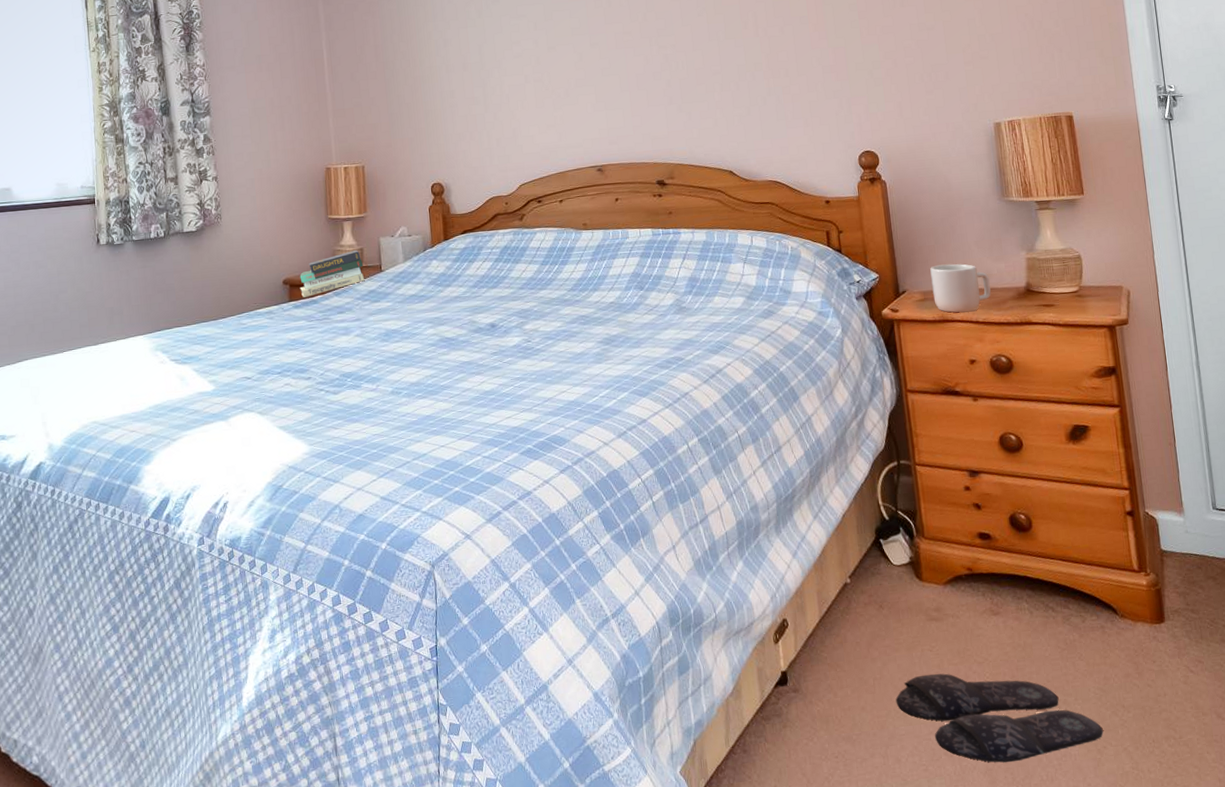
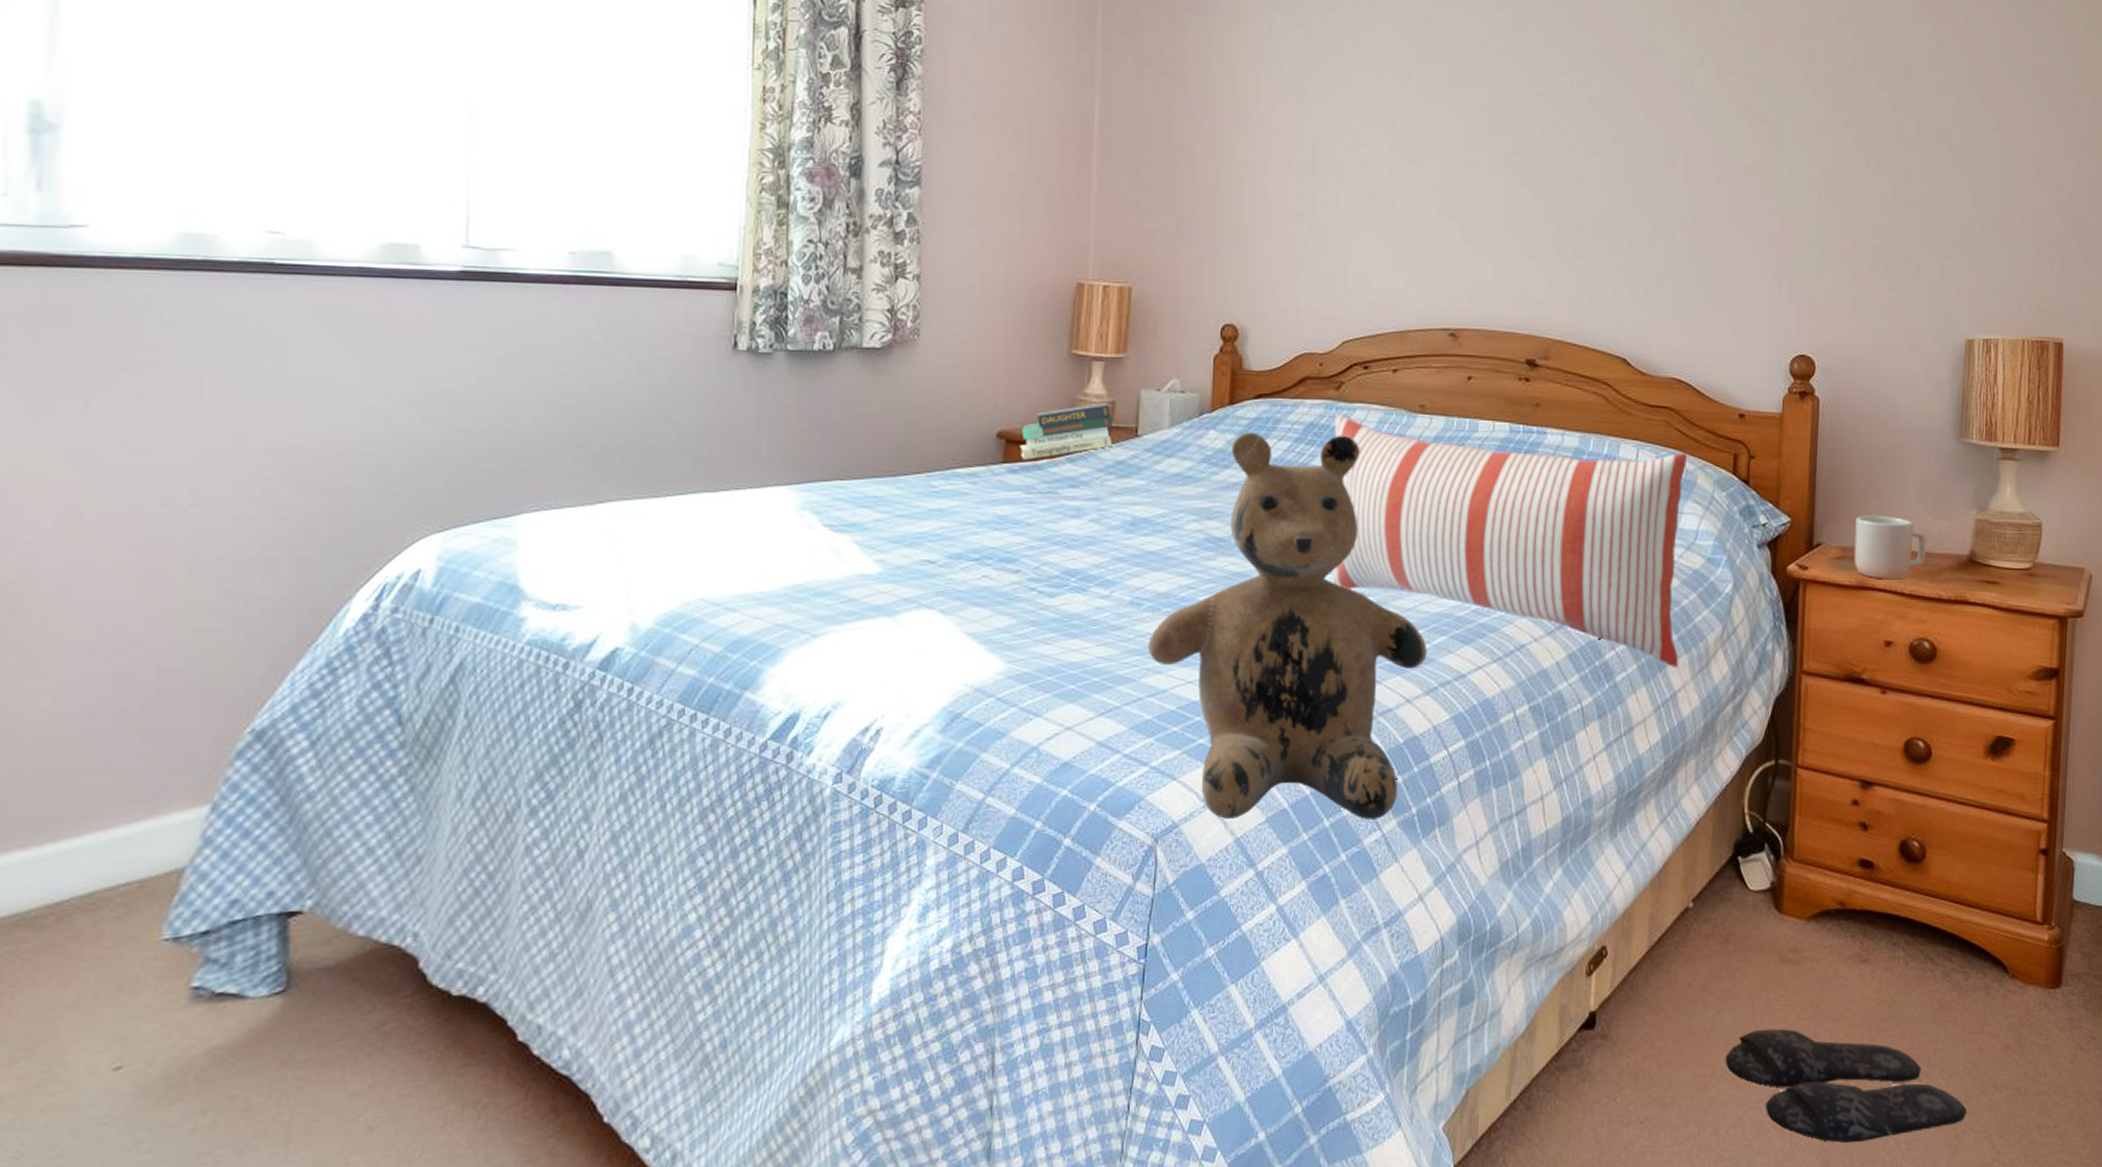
teddy bear: none [408,252,615,546] -> present [1147,432,1427,821]
pillow: none [522,235,809,398] -> present [1330,414,1687,667]

